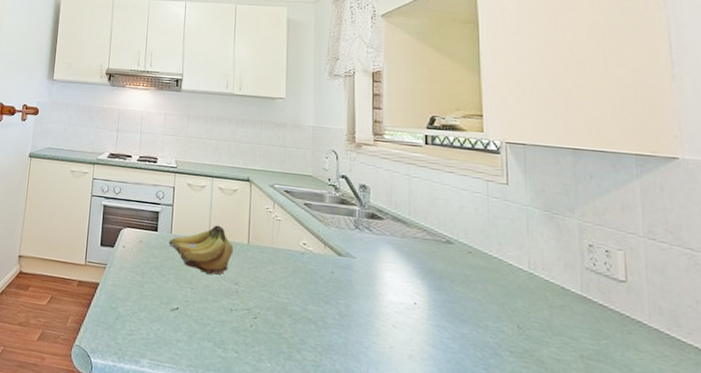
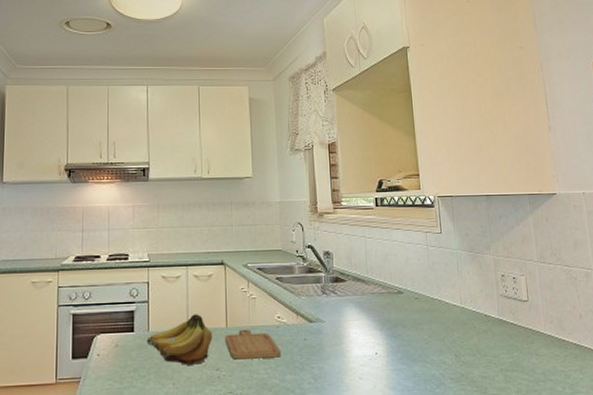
chopping board: none [246,249,305,285] -> present [225,329,281,360]

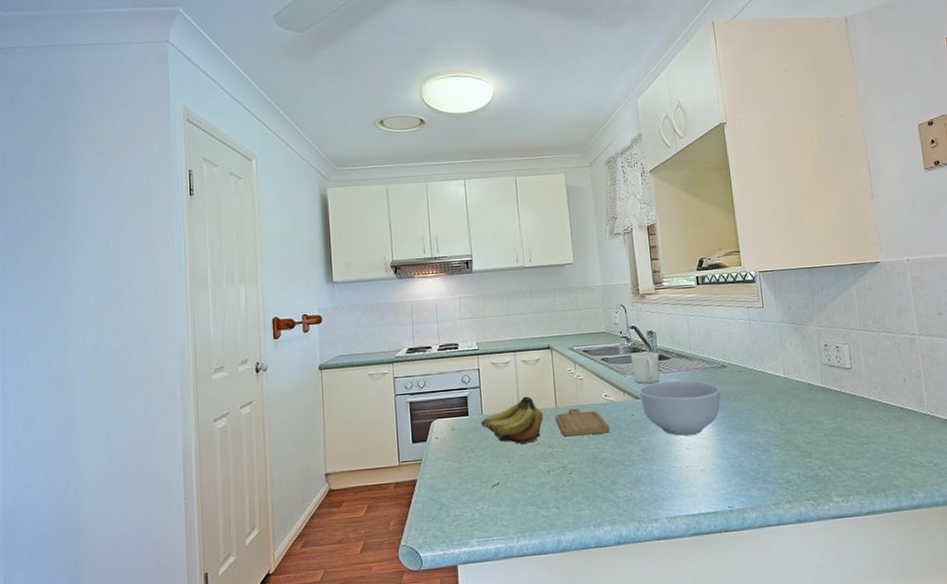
mug: none [306,273,336,306] -> present [630,351,660,384]
bowl: none [313,305,397,364] -> present [638,380,721,436]

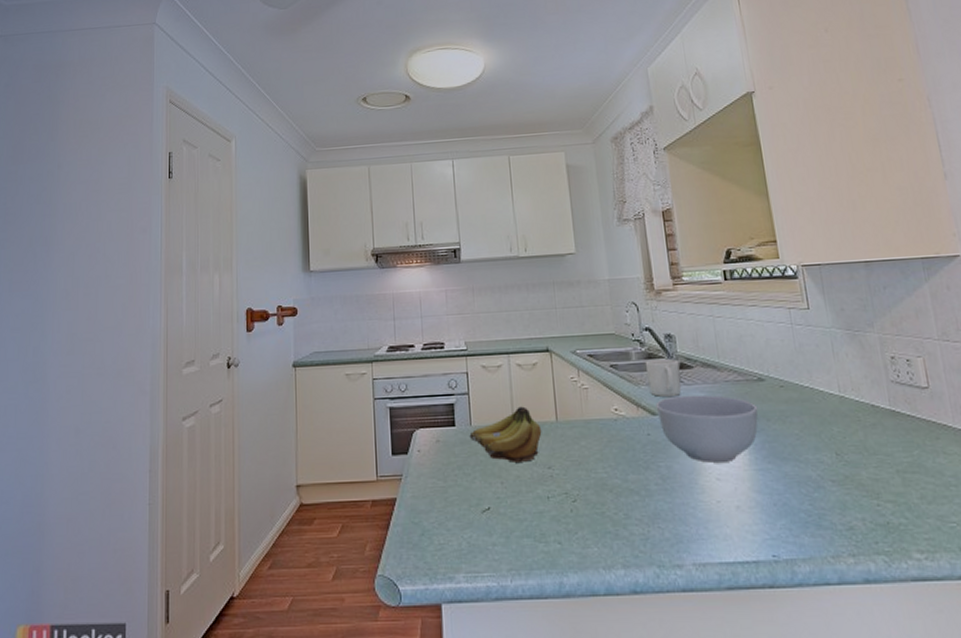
chopping board: present [555,408,610,437] -> none [556,422,621,457]

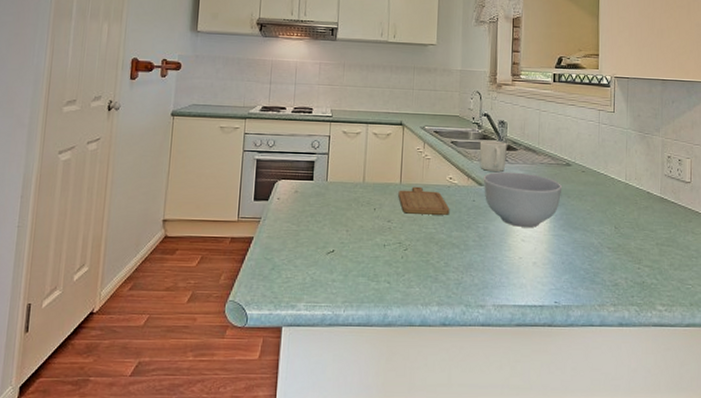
fruit: present [469,406,542,462] -> none [324,169,387,215]
chopping board: none [556,422,621,457] -> present [398,186,450,215]

